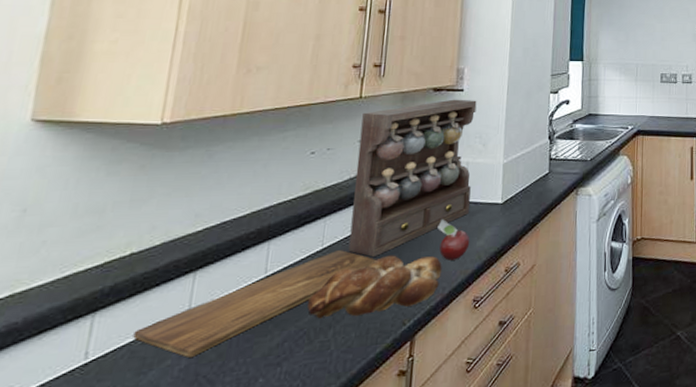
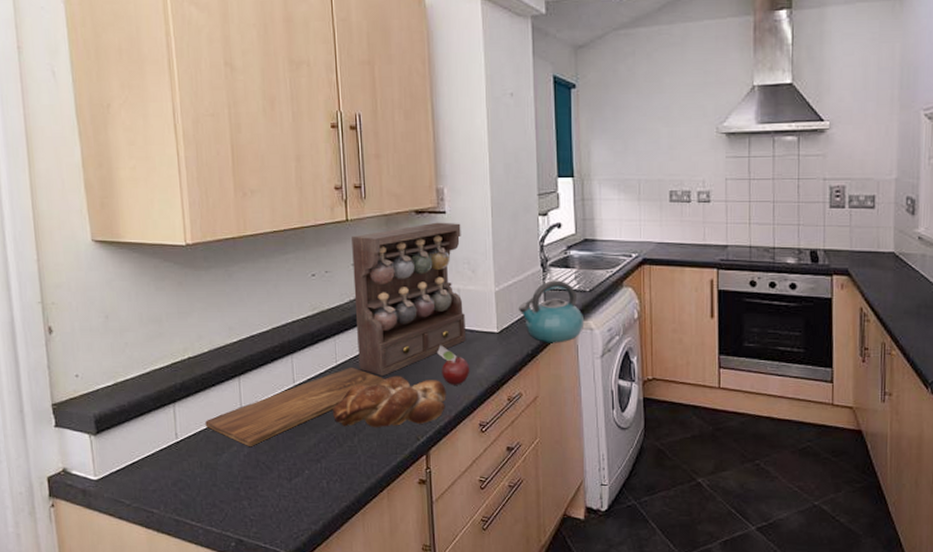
kettle: none [524,151,584,211] -> present [519,280,585,343]

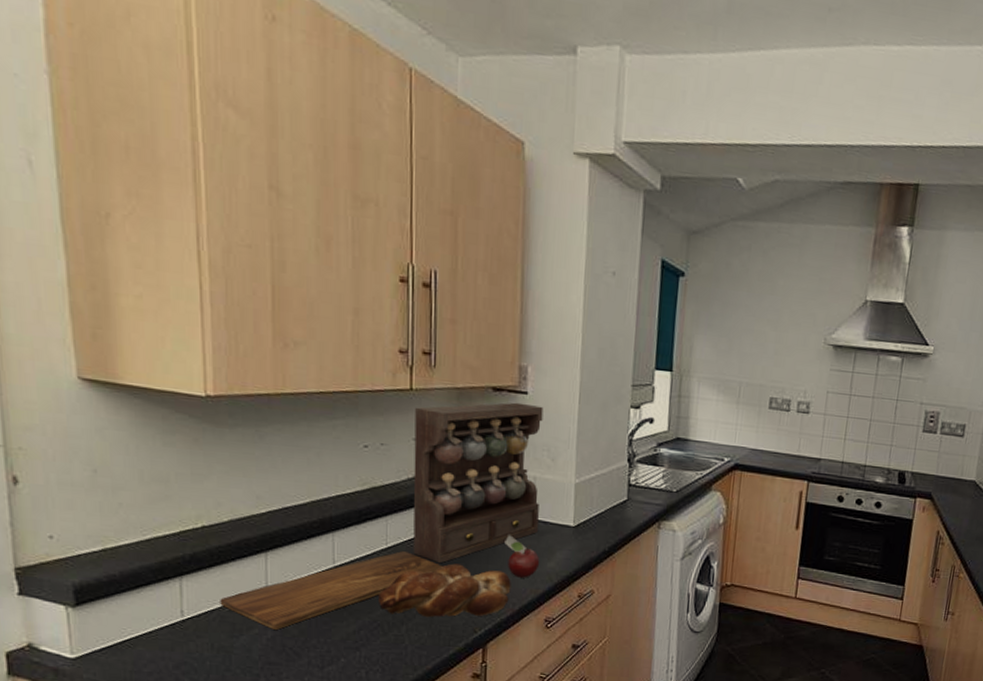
kettle: present [519,280,585,343] -> none [599,477,668,543]

